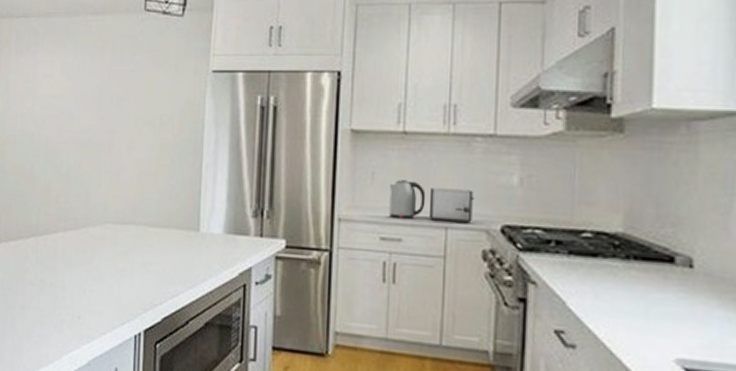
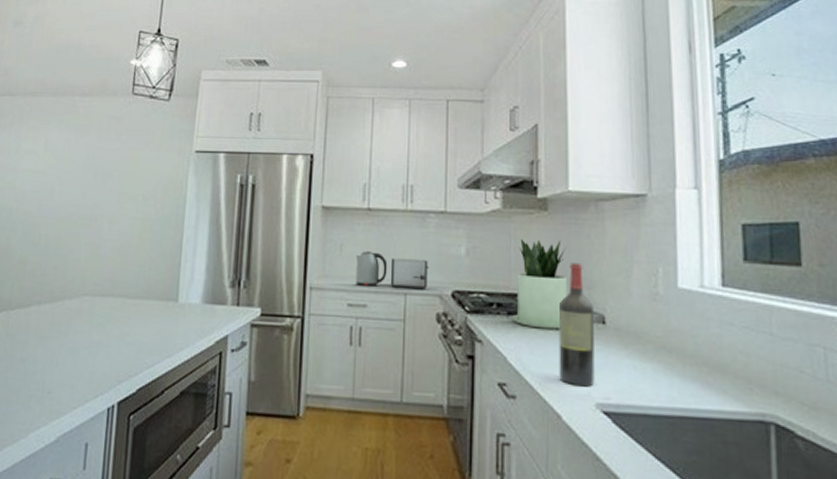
planter: none [573,166,646,273] -> present [511,239,567,330]
wine bottle: none [630,195,680,339] -> present [558,262,595,387]

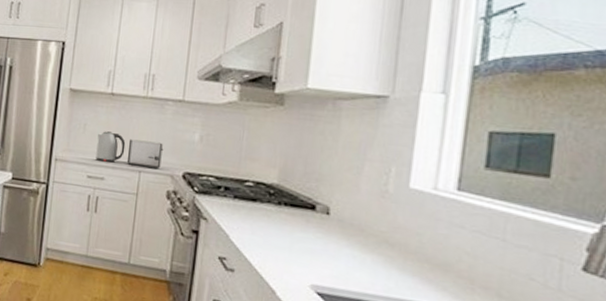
planter: present [511,239,567,330] -> none [237,130,298,216]
wine bottle: present [558,262,595,387] -> none [277,156,321,269]

